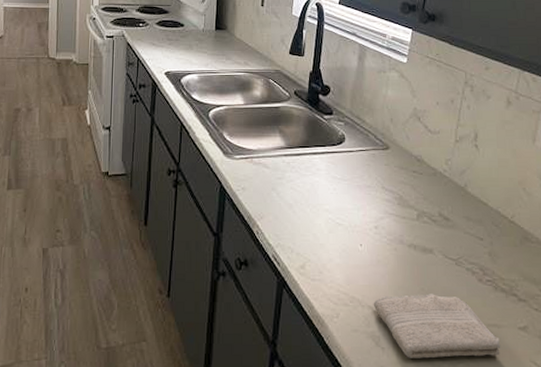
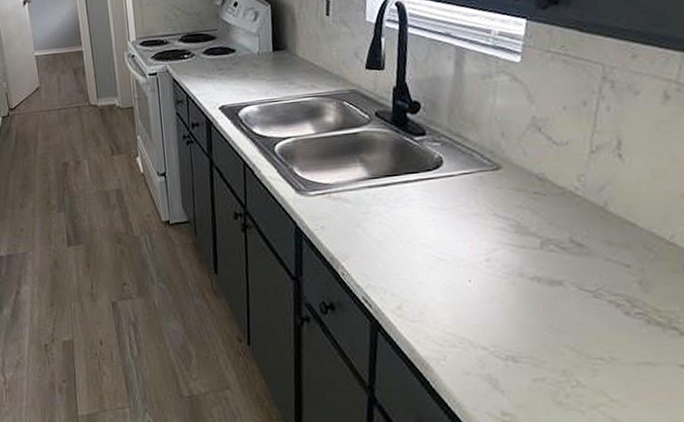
washcloth: present [373,294,501,359] -> none [488,331,656,401]

